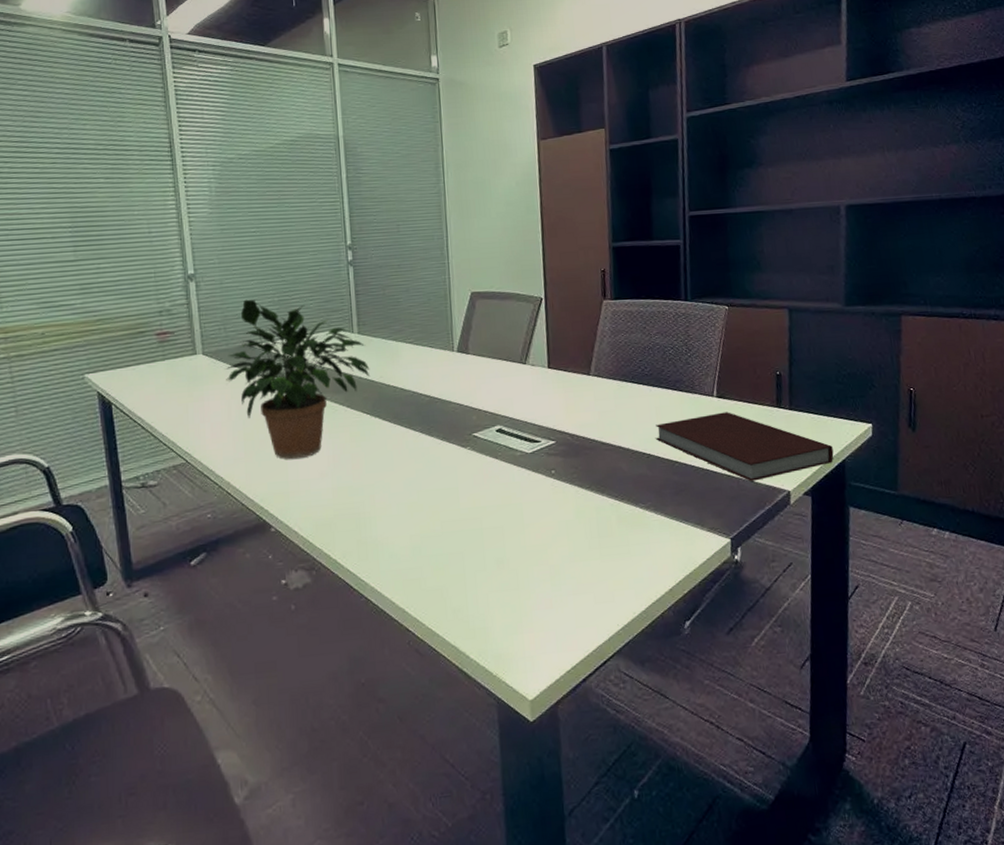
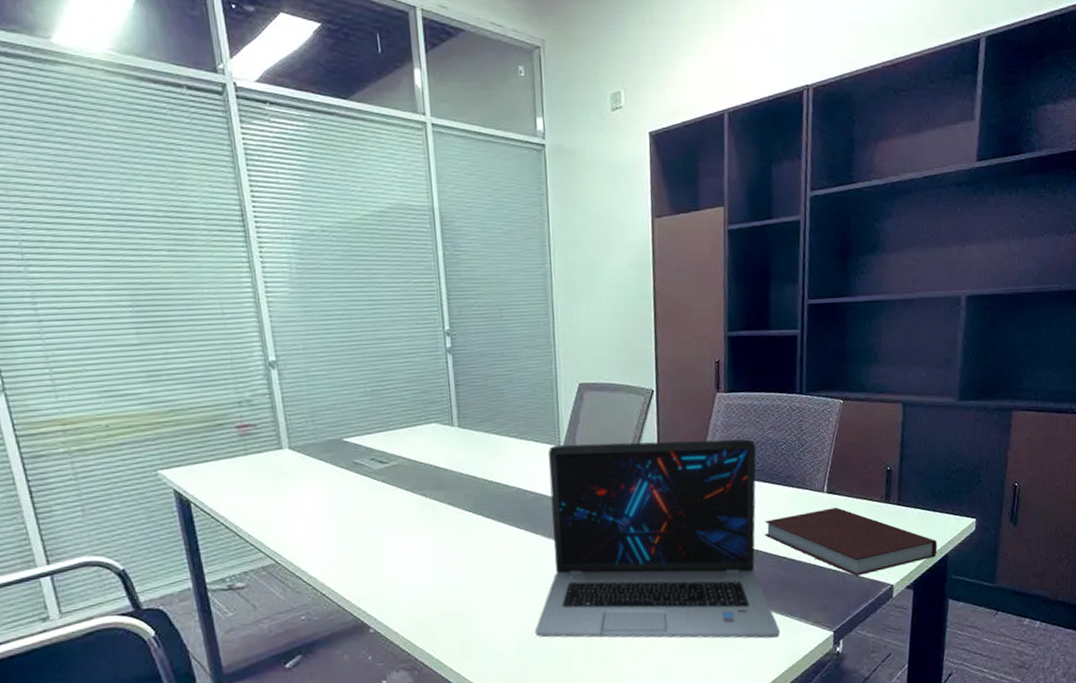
potted plant: present [224,299,371,460] -> none [313,389,472,560]
laptop: none [429,344,675,545] -> present [534,439,780,639]

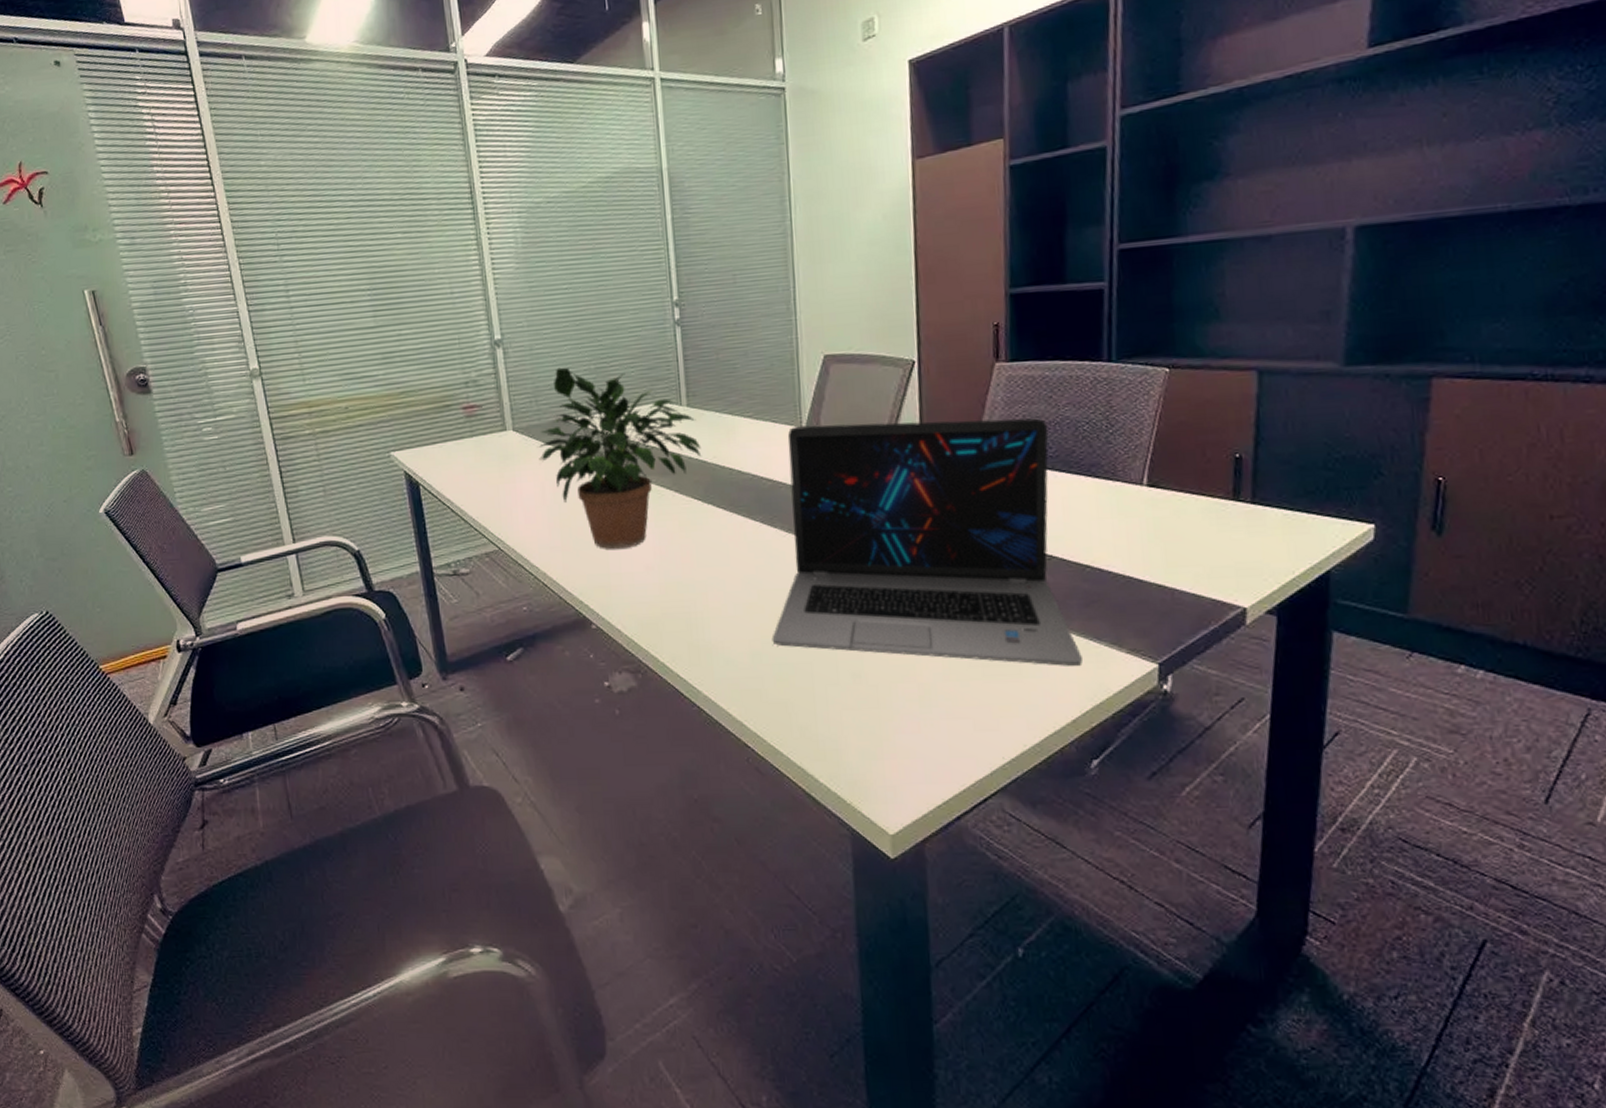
potted plant: none [313,389,472,560] -> present [537,367,702,550]
notebook: present [765,507,938,576] -> none [1061,505,1314,594]

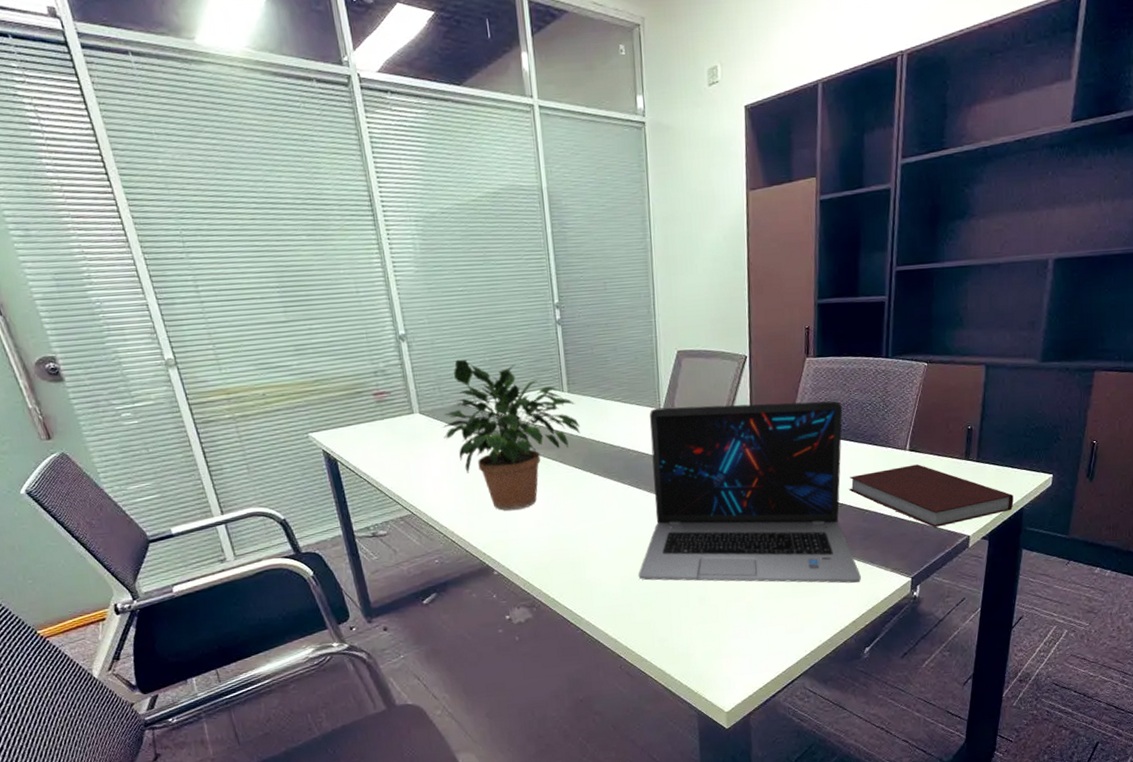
notebook: none [1061,505,1314,594] -> present [849,464,1014,527]

